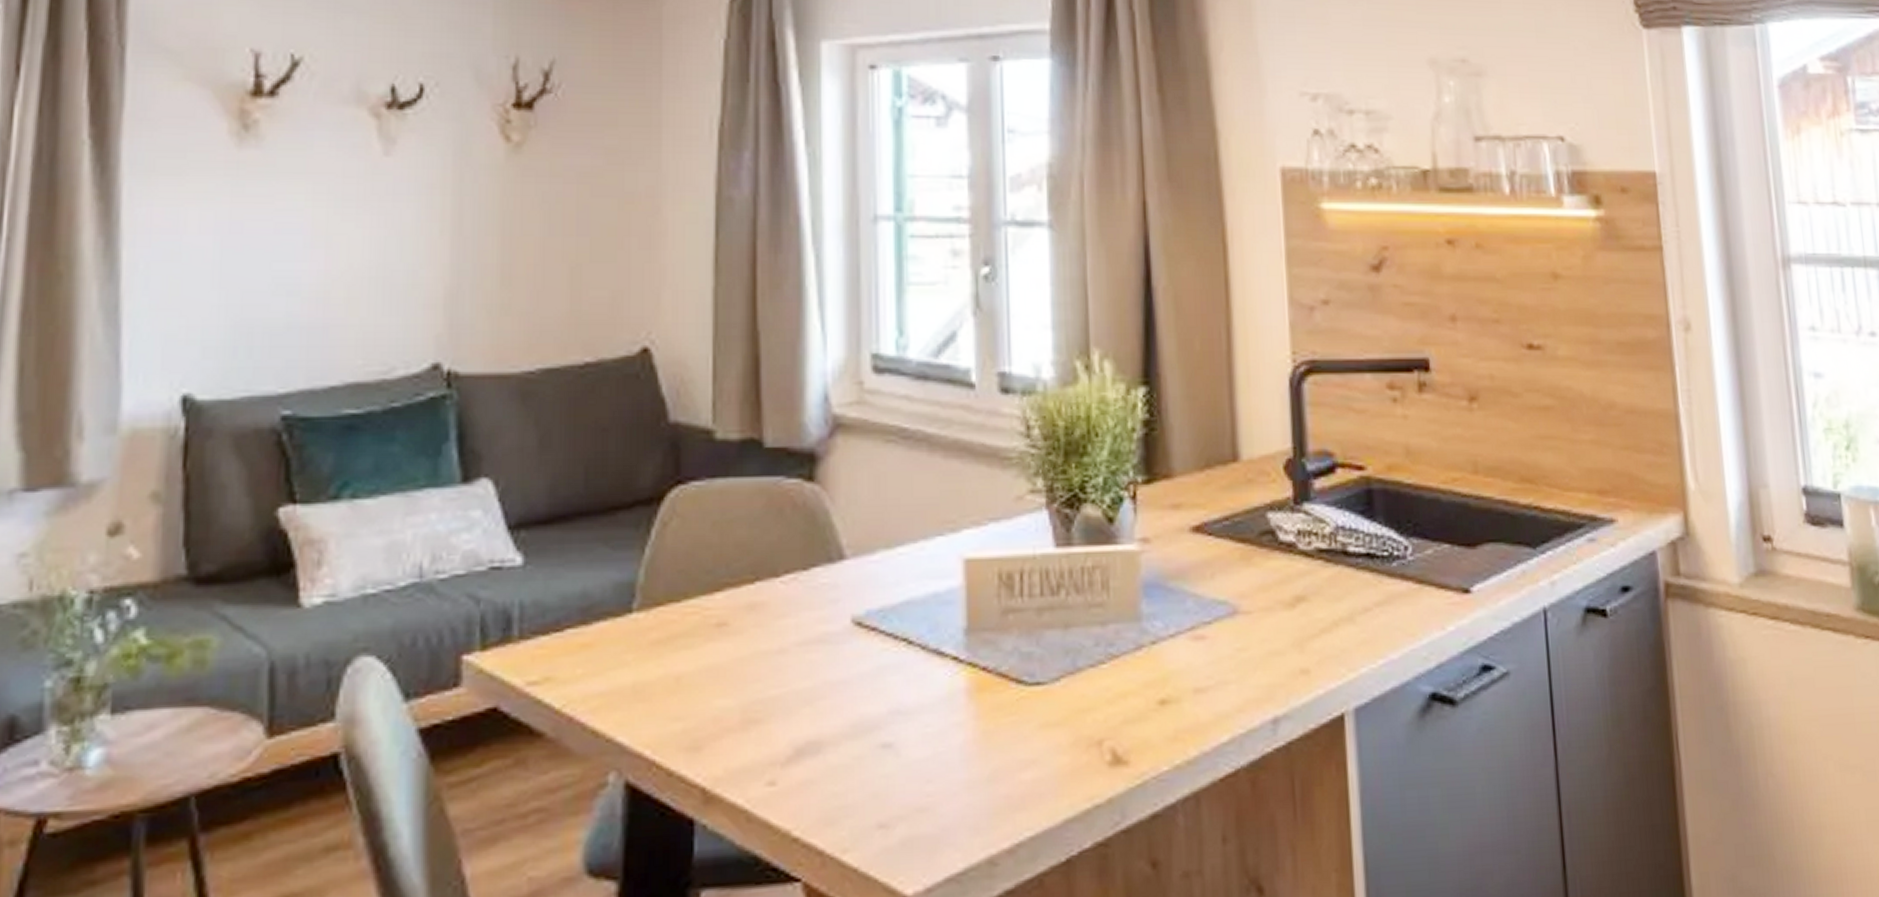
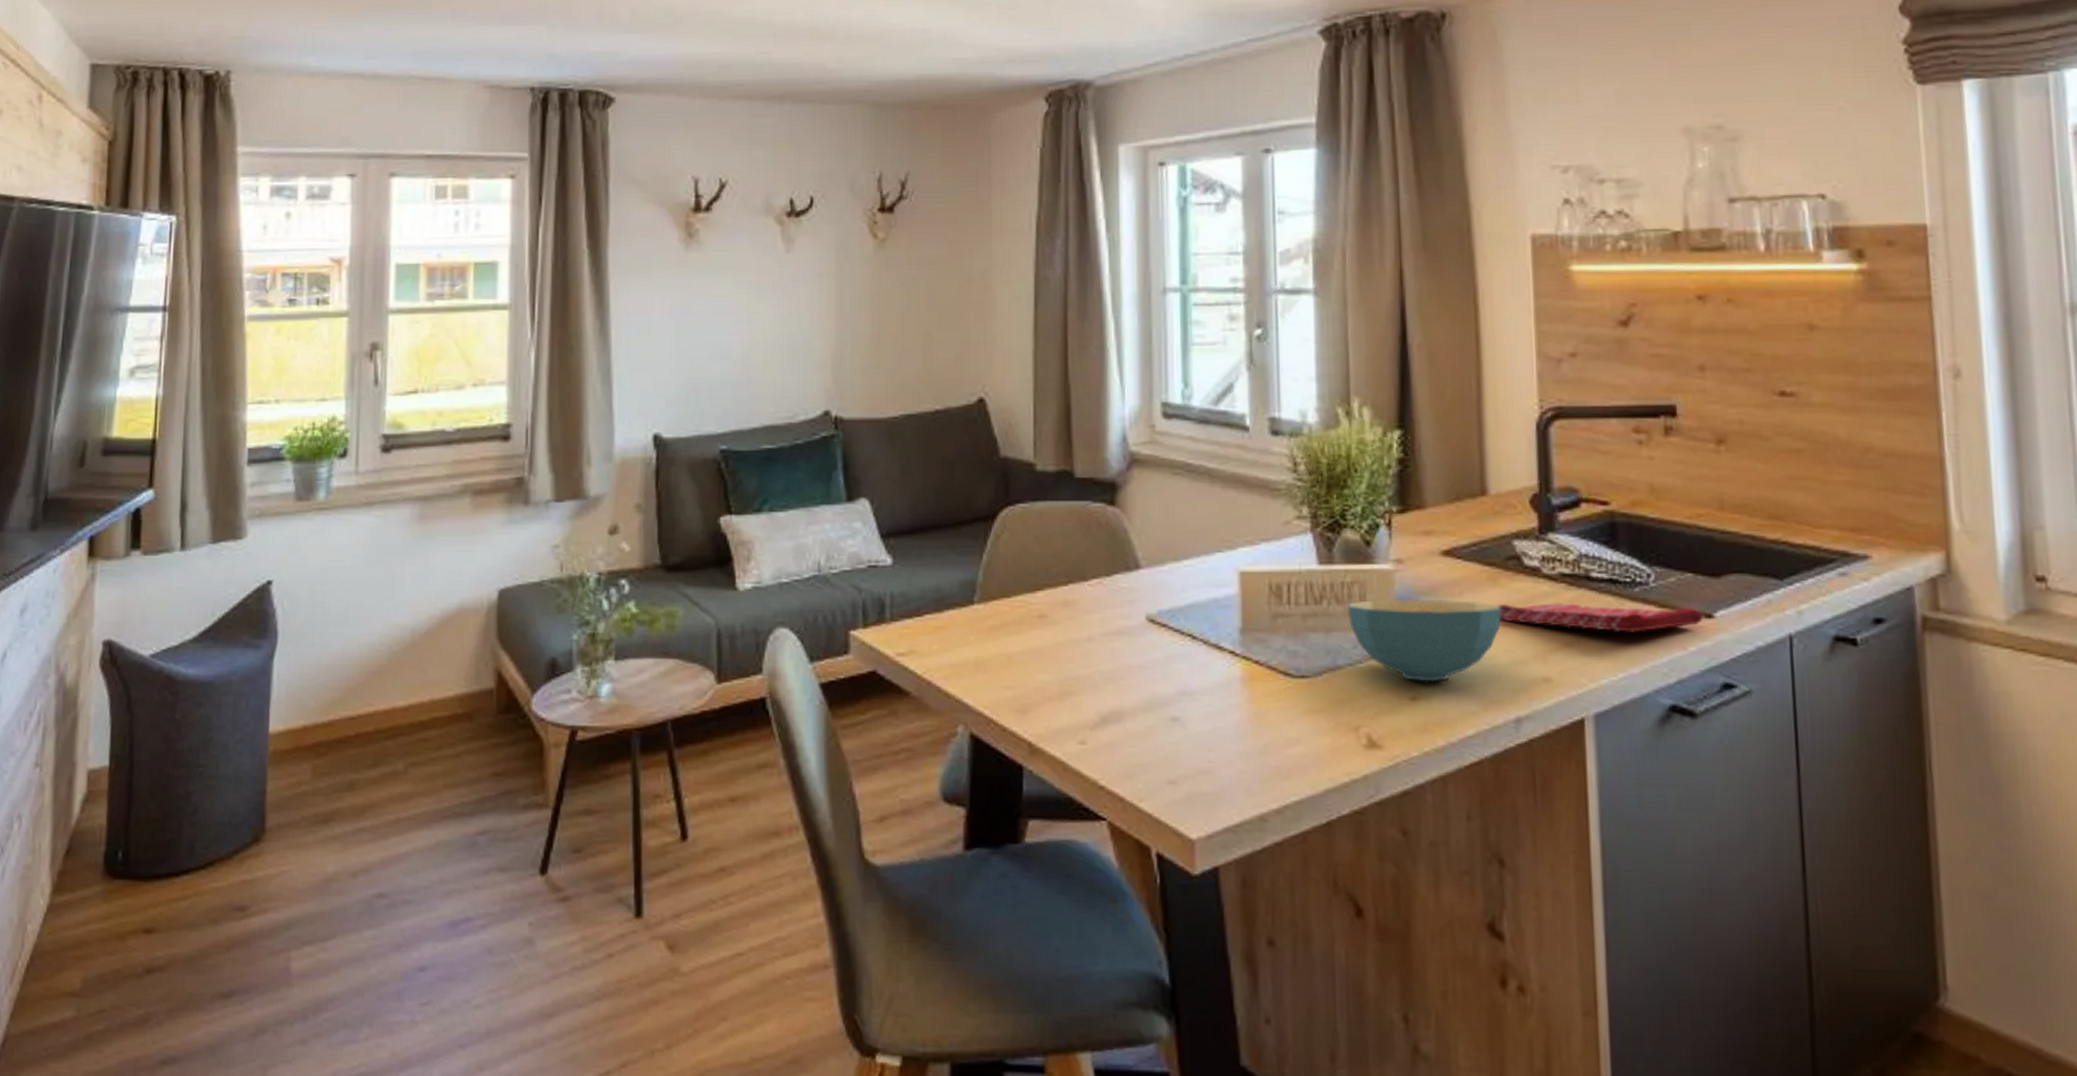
cereal bowl: none [1088,583,1257,682] -> present [1347,599,1502,682]
dish towel: none [1253,581,1461,614] -> present [1499,602,1703,633]

